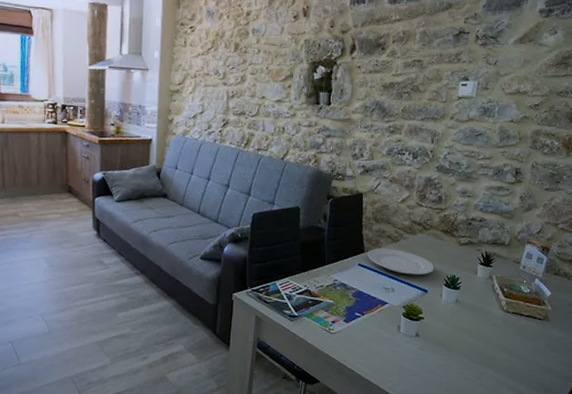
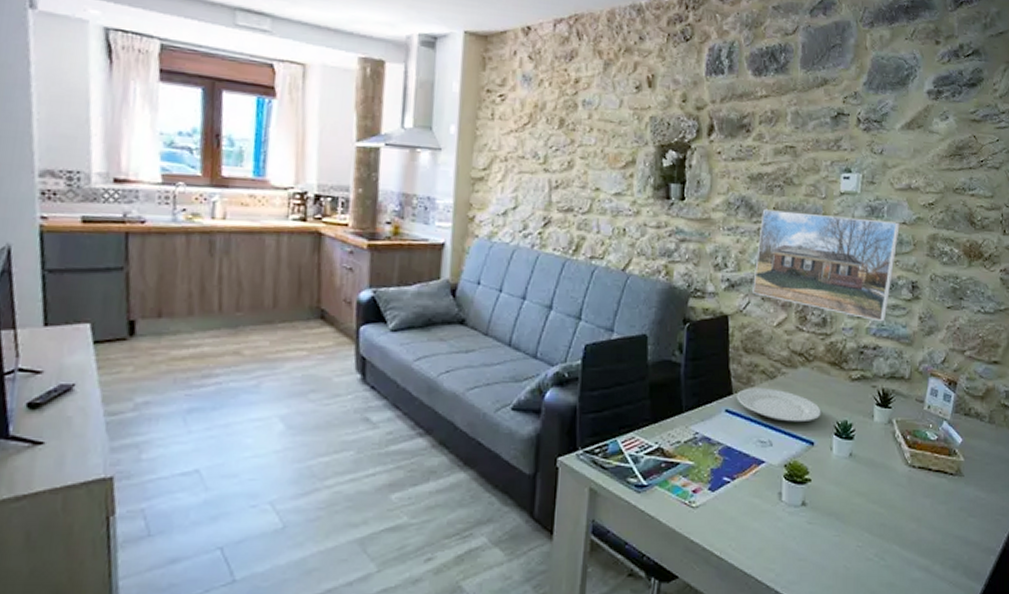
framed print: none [383,111,508,200] -> present [753,209,900,322]

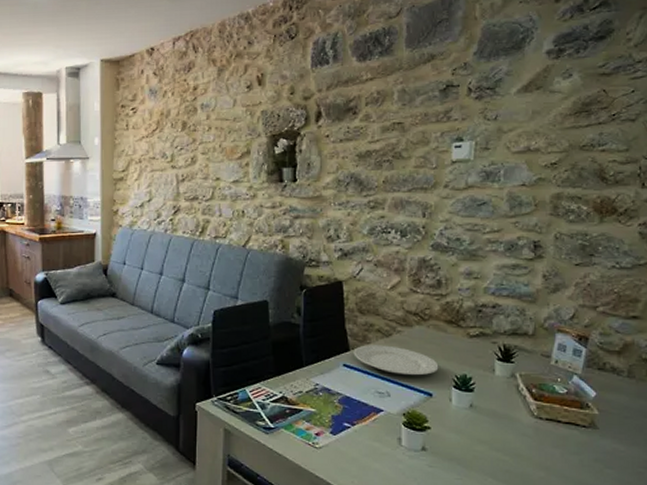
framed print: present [753,209,900,322] -> none [365,183,518,282]

